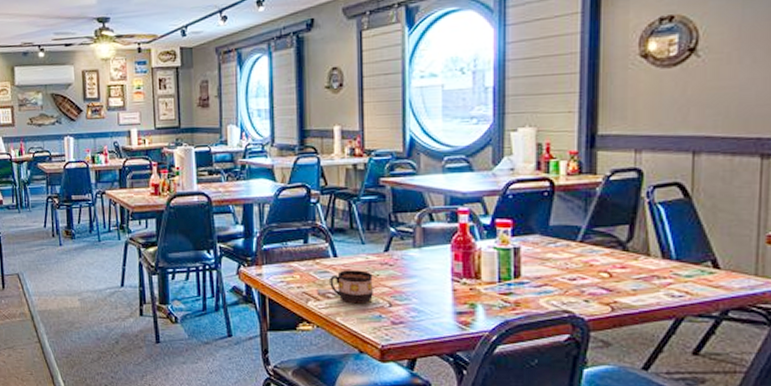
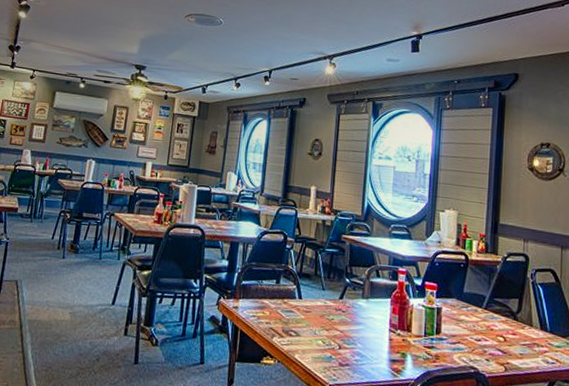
cup: present [330,270,373,304] -> none [293,311,328,344]

